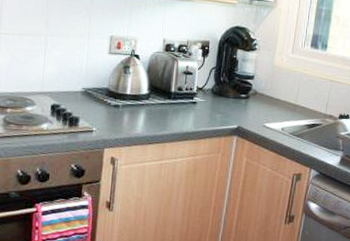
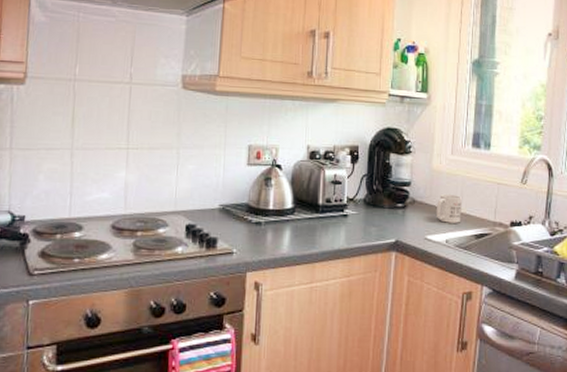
mug: none [274,87,299,114] -> present [436,193,463,223]

